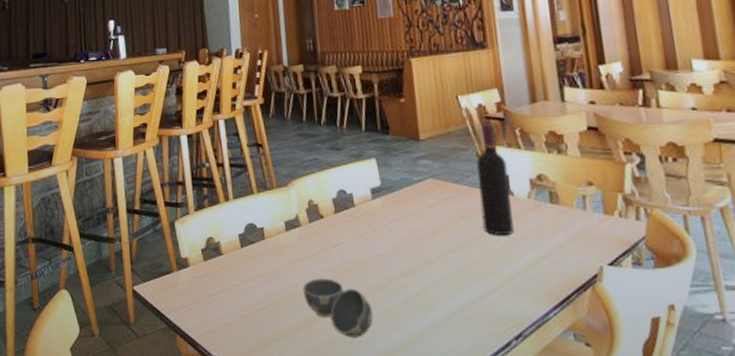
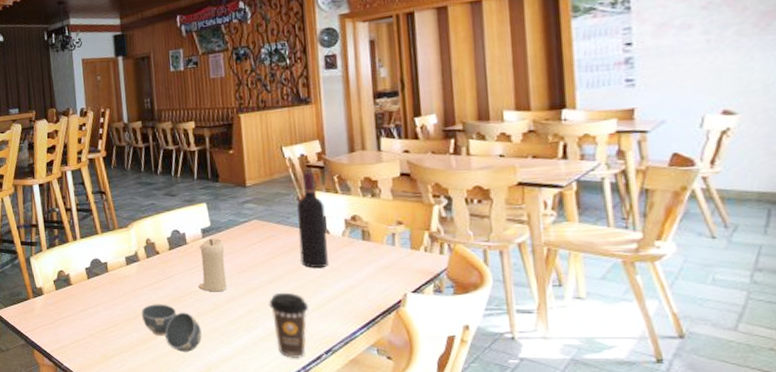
candle: none [368,199,401,264] -> present [198,238,227,292]
coffee cup: none [449,264,495,346] -> present [269,292,309,359]

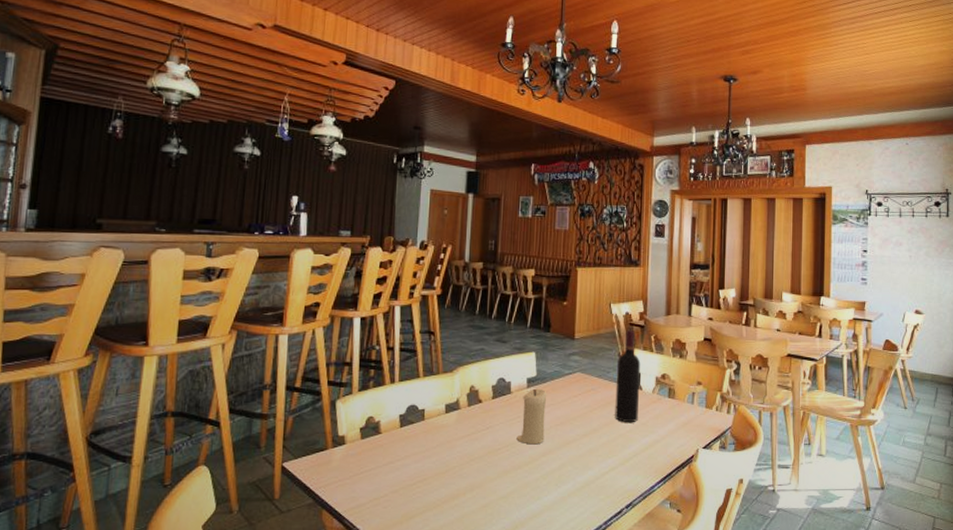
ceramic bowl: present [141,304,202,352] -> none [453,456,514,509]
coffee cup: present [269,292,309,359] -> none [581,446,617,514]

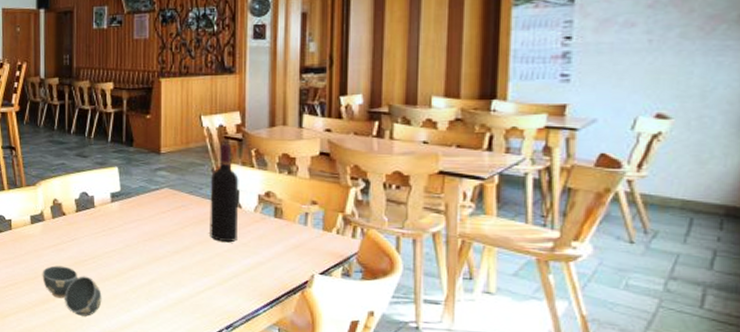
ceramic bowl: none [453,456,514,509] -> present [42,265,102,316]
candle: present [516,388,547,445] -> none [103,203,133,259]

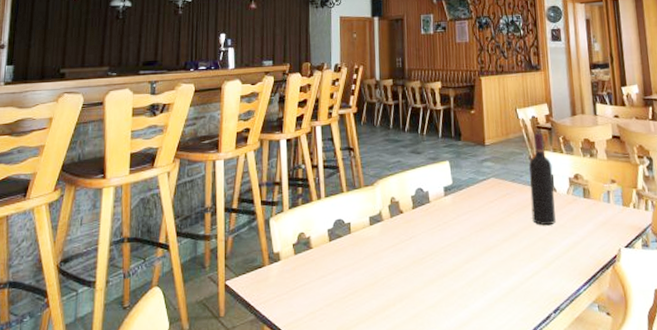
ceramic bowl: present [42,265,102,316] -> none [382,266,441,319]

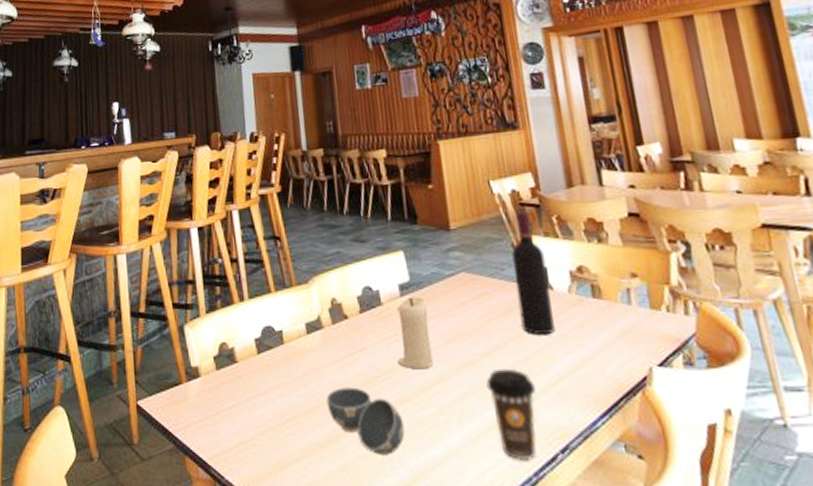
ceramic bowl: none [382,266,441,319] -> present [326,387,405,455]
candle: none [439,196,466,253] -> present [397,296,434,370]
coffee cup: none [504,250,540,320] -> present [486,368,538,462]

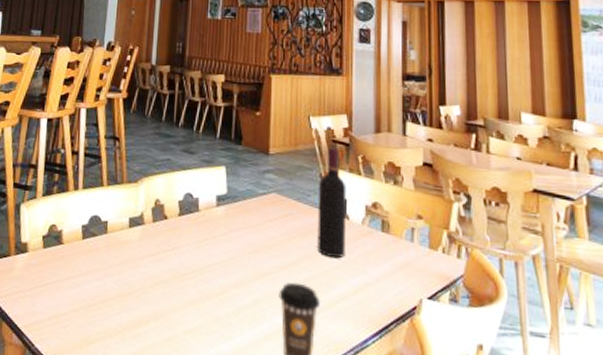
ceramic bowl: present [326,387,405,455] -> none [136,279,201,345]
candle: present [397,296,434,370] -> none [205,207,239,274]

